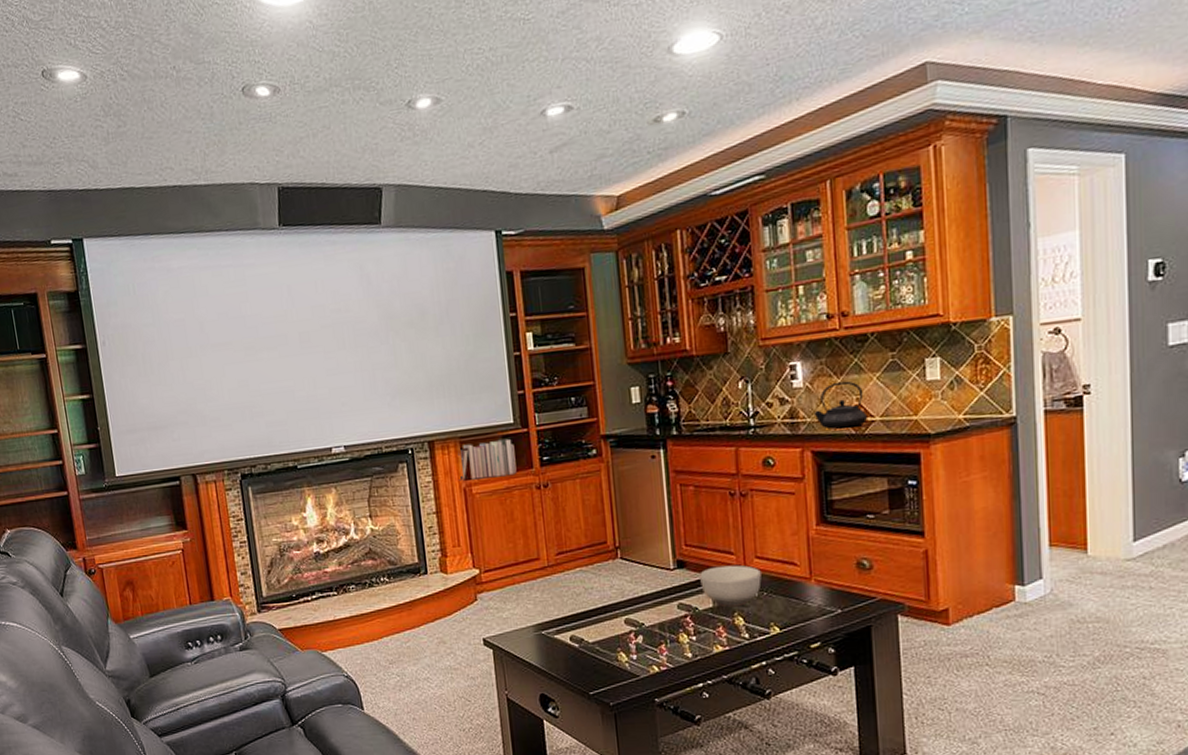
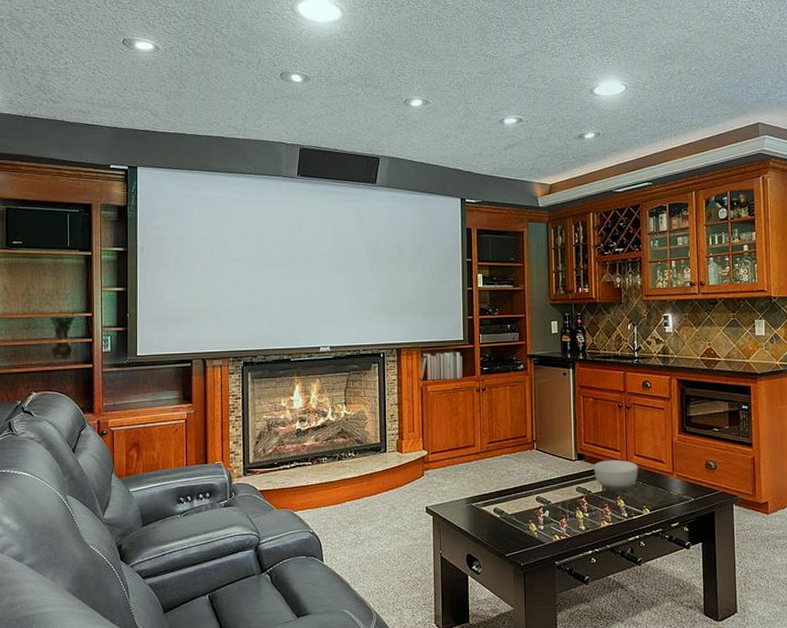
vase: none [11,428,42,488] -> present [50,310,77,358]
teapot: present [813,380,868,430] -> none [679,330,716,365]

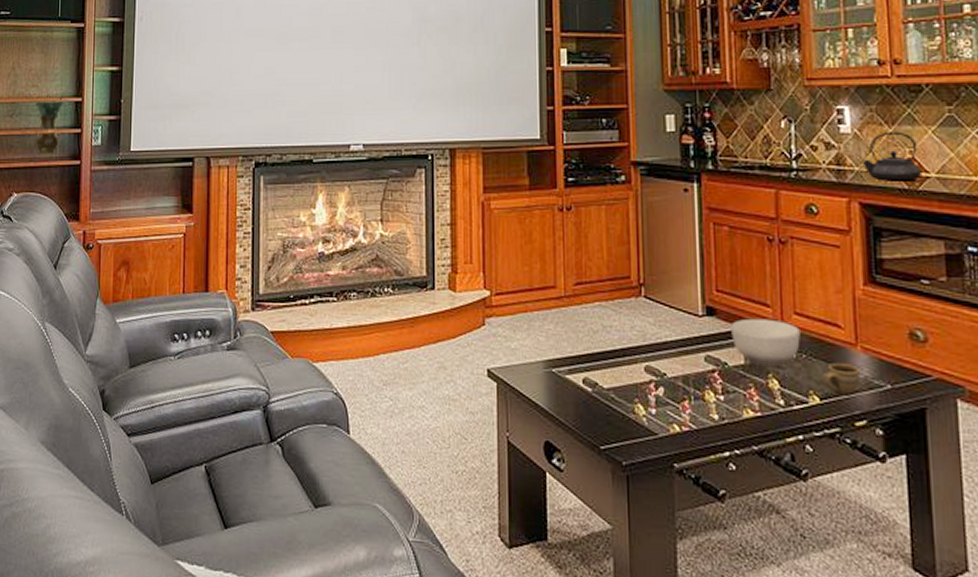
books: present [417,351,463,381] -> none [477,154,539,194]
cup: none [652,486,675,506] -> present [822,363,860,395]
teapot: none [679,330,716,365] -> present [862,131,923,183]

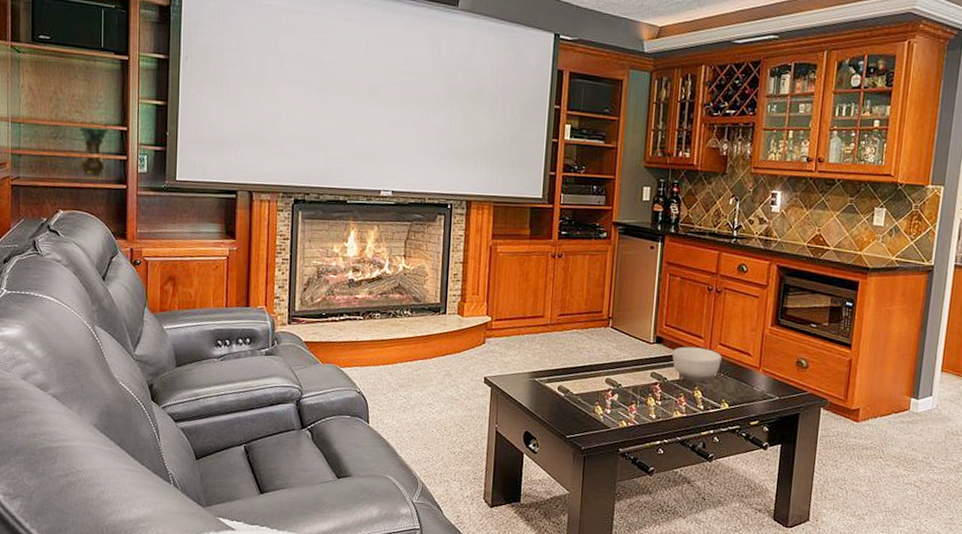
cup: present [822,363,860,395] -> none [732,381,759,403]
teapot: present [862,131,923,183] -> none [783,213,825,253]

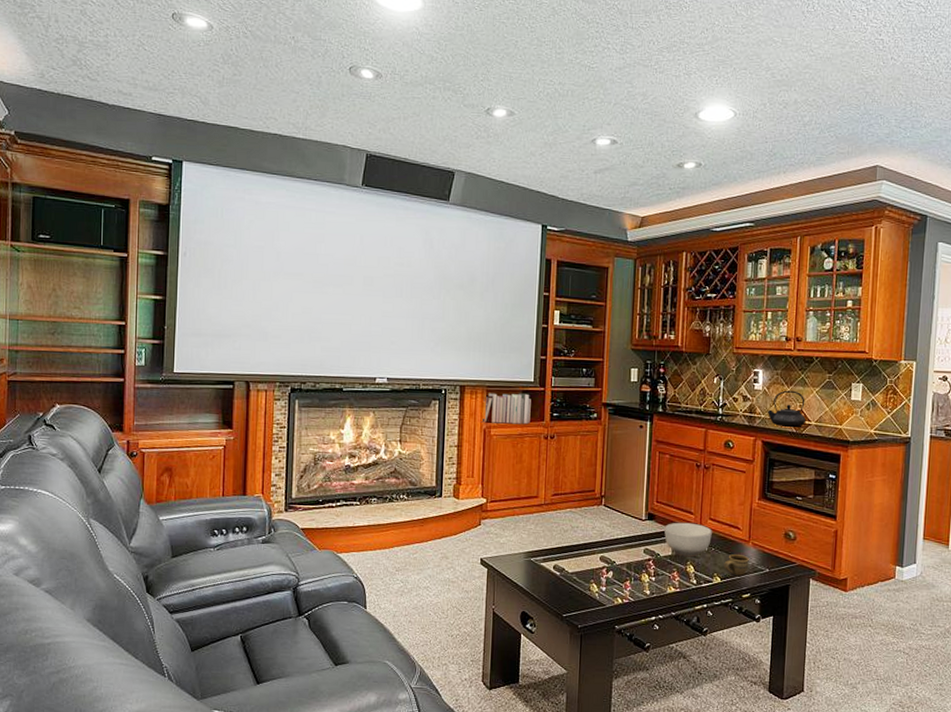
vase: present [80,120,110,176] -> none [78,315,108,370]
books: none [486,209,539,243] -> present [480,393,531,425]
cup: none [732,381,759,403] -> present [724,554,749,576]
teapot: none [783,213,825,253] -> present [767,390,807,428]

